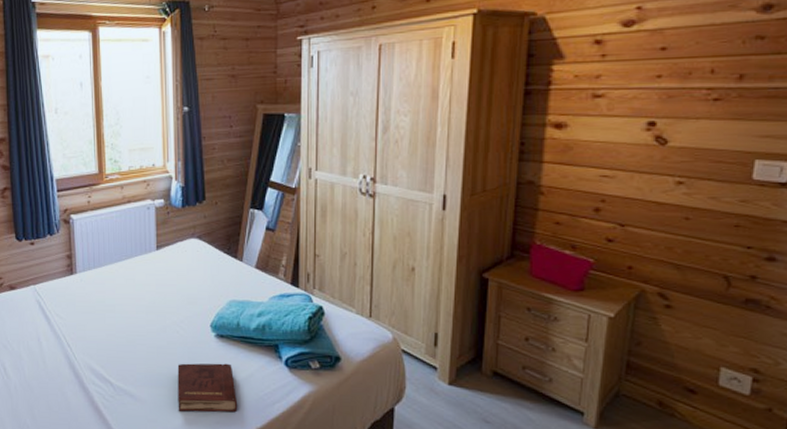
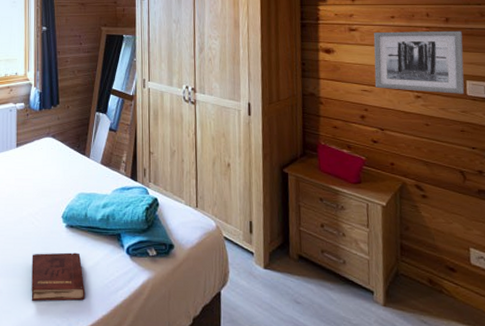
wall art: none [621,91,761,178] -> present [373,30,465,94]

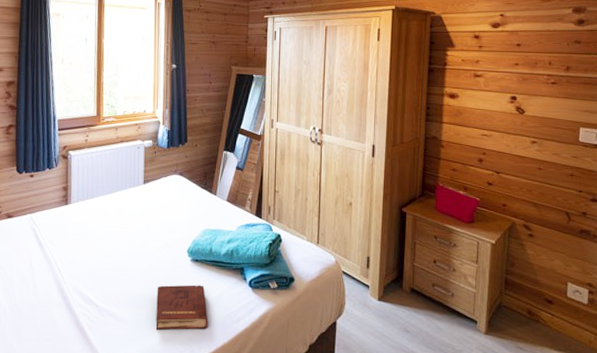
wall art: present [373,30,465,94] -> none [495,78,581,140]

